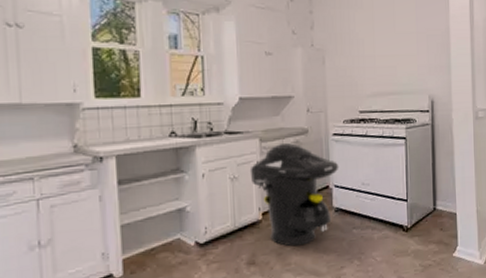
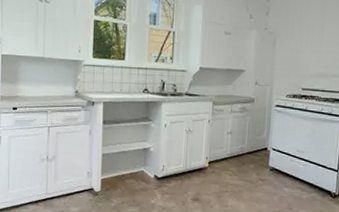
trash can: present [249,142,339,247] -> none [202,107,278,193]

